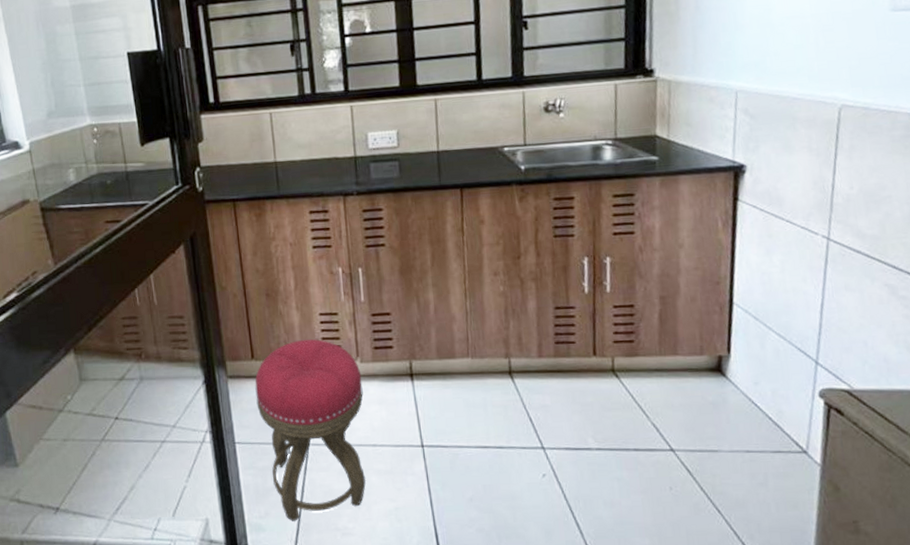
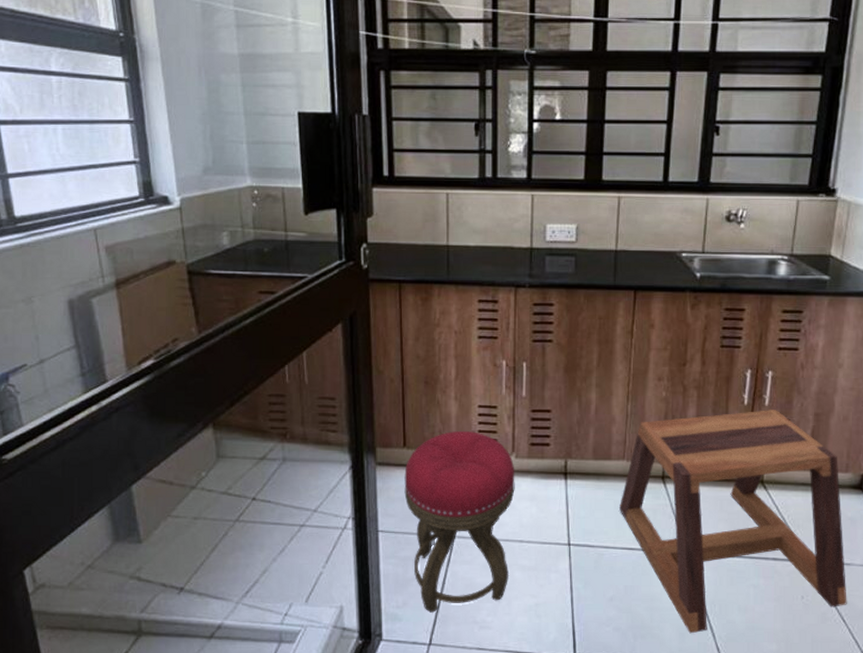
stool: none [469,296,720,532] -> present [619,410,847,634]

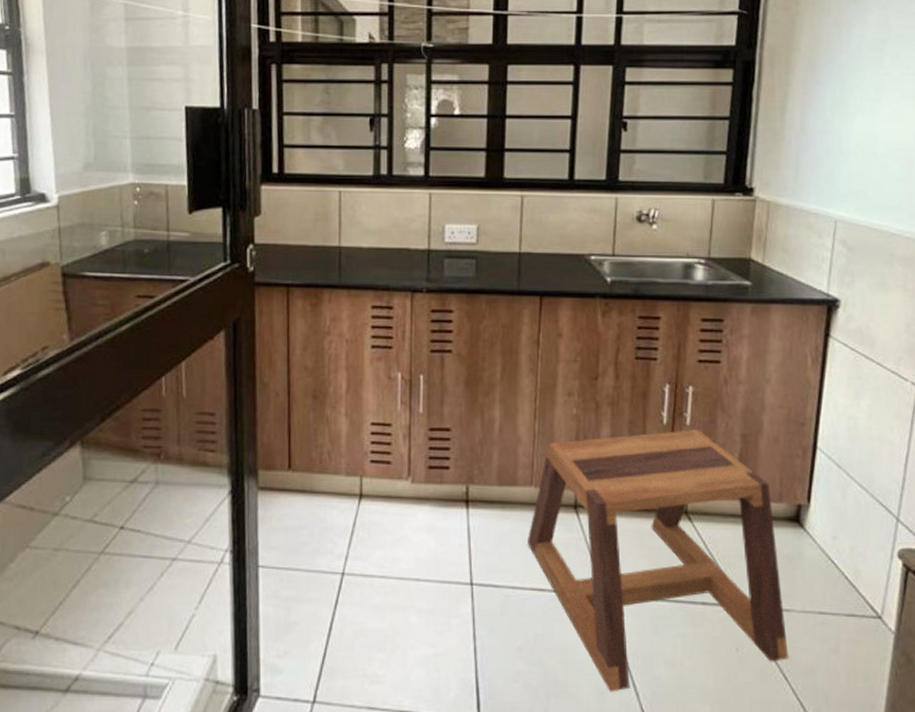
stool: present [404,430,515,613] -> none [288,451,411,664]

